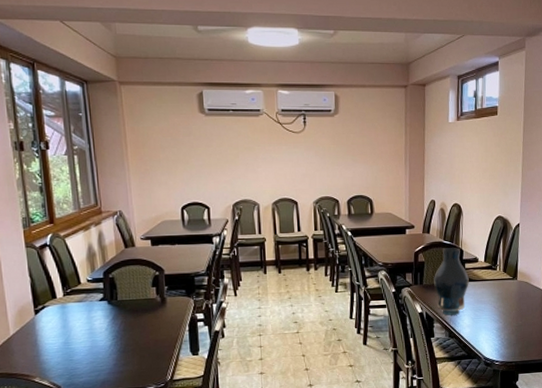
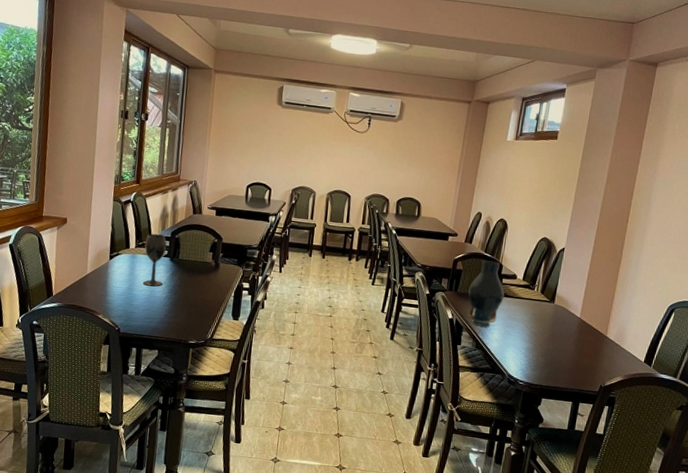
wine glass: none [73,277,104,336] -> present [143,234,167,287]

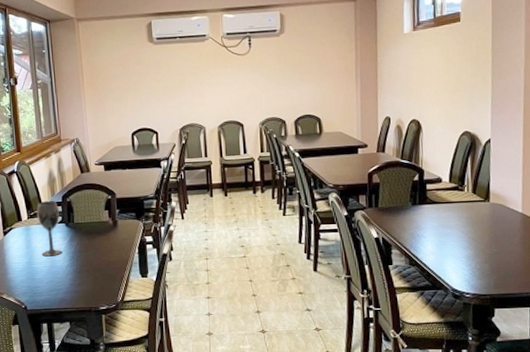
vase: present [468,260,505,327] -> none [390,167,432,241]

